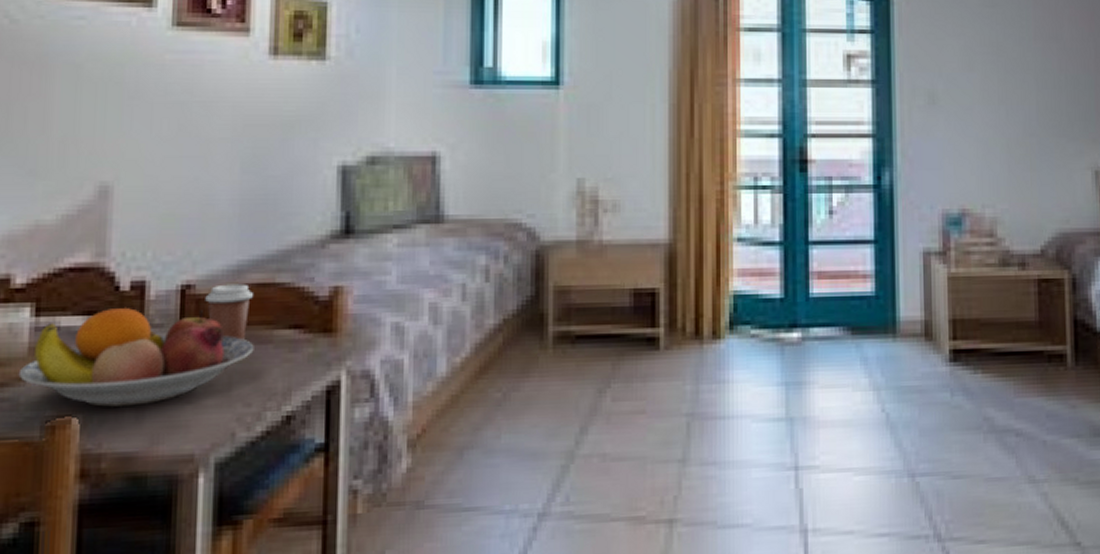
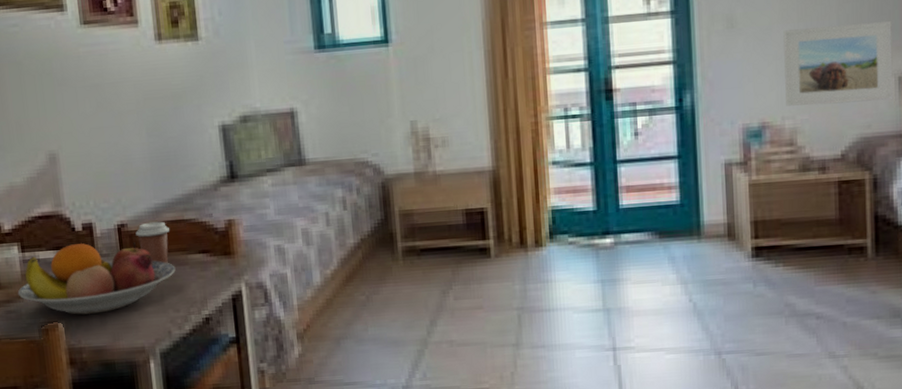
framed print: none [984,112,1091,195] -> present [783,21,894,106]

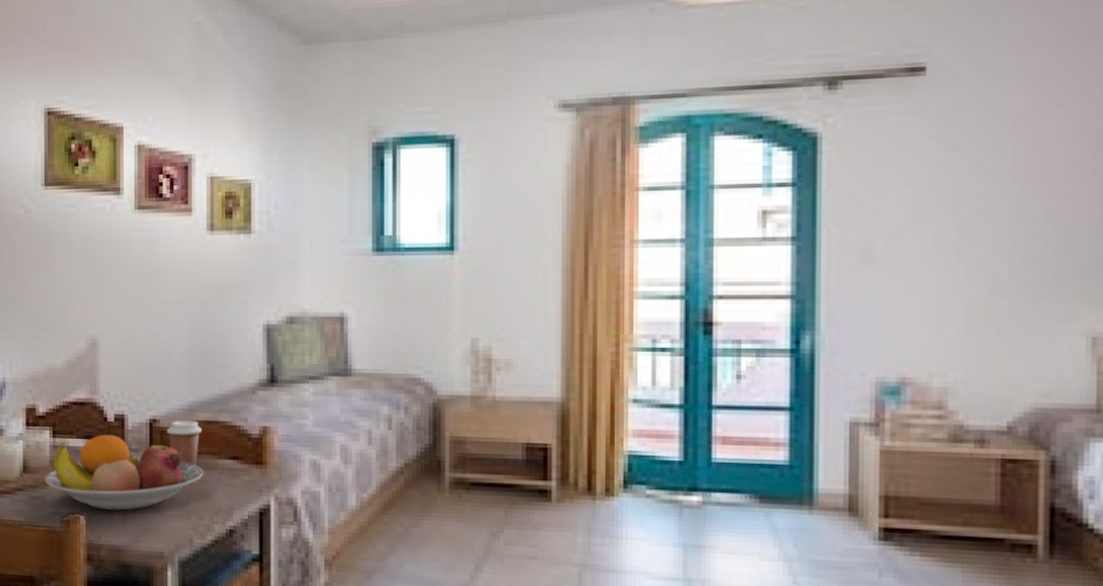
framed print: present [783,21,894,106] -> none [935,268,1086,366]

